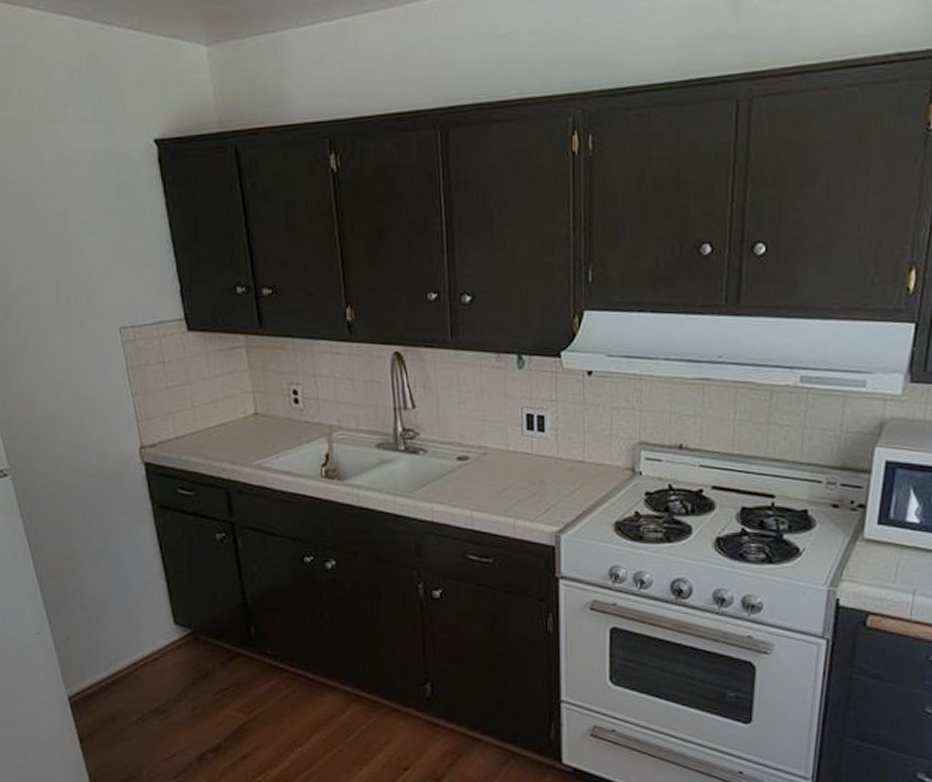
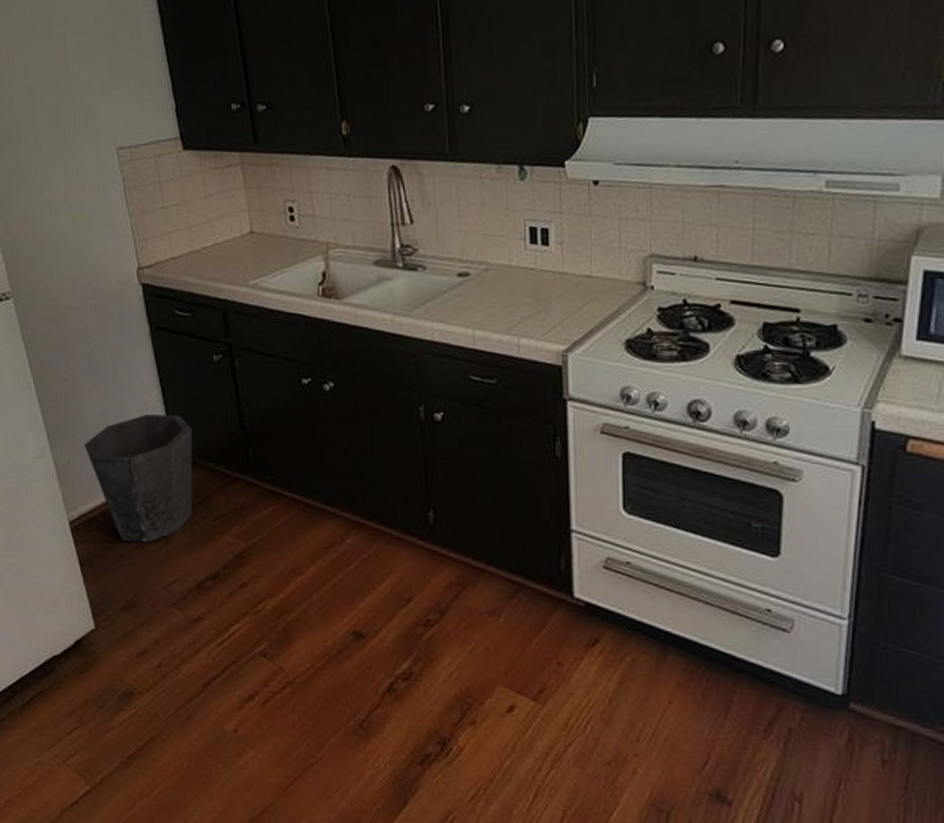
waste bin: none [83,591,195,717] -> present [83,414,193,543]

